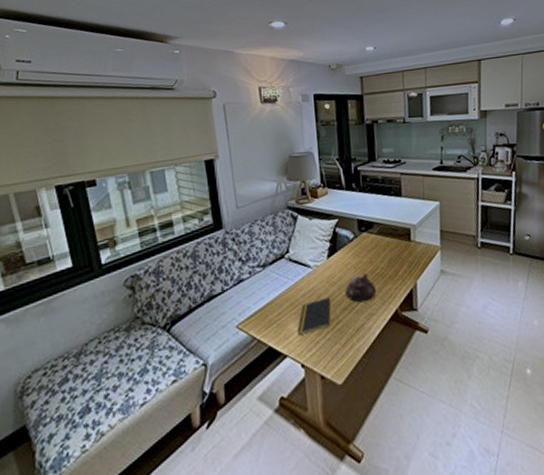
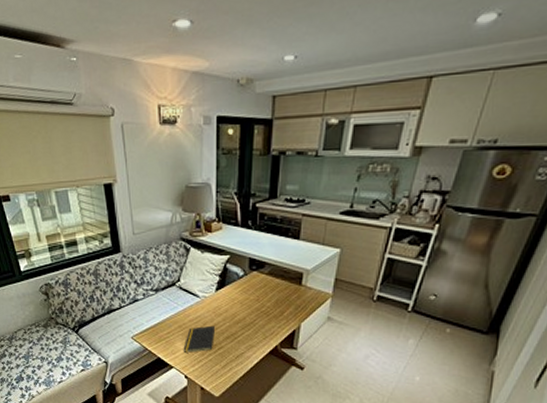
teapot: present [345,272,376,303] -> none [230,308,259,335]

